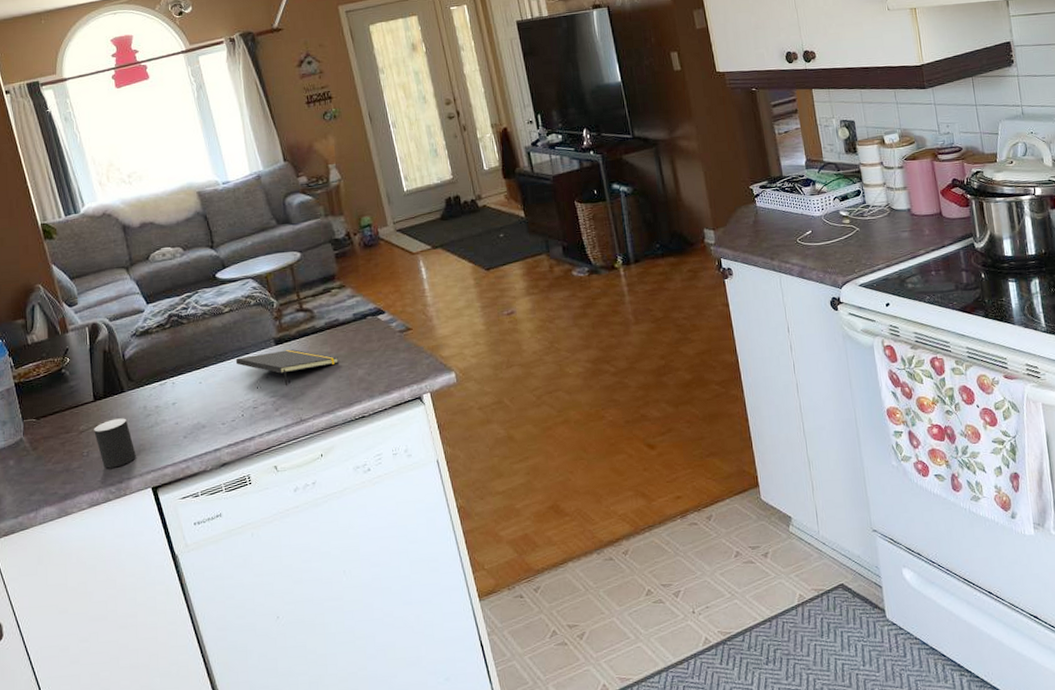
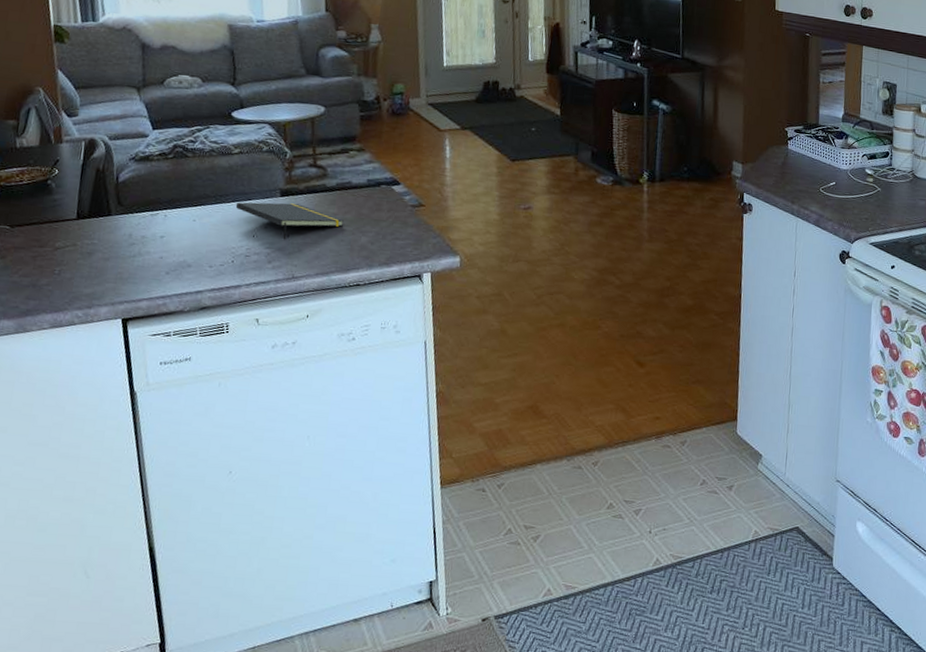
cup: present [94,418,136,469] -> none [70,241,112,292]

